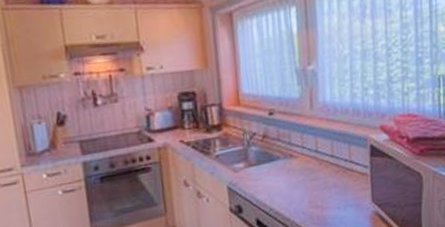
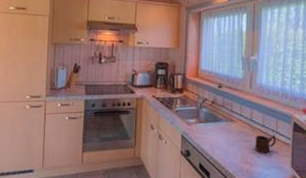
mug: none [324,164,351,191] -> present [254,134,277,154]

